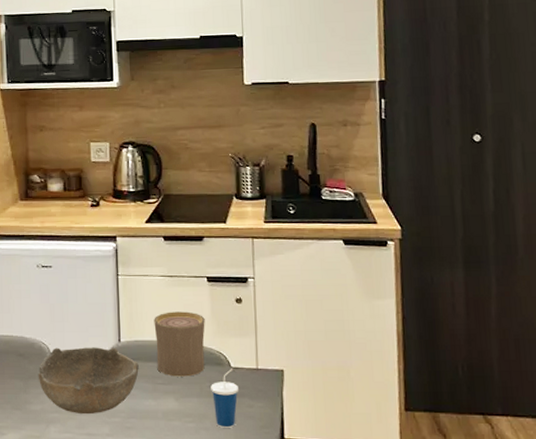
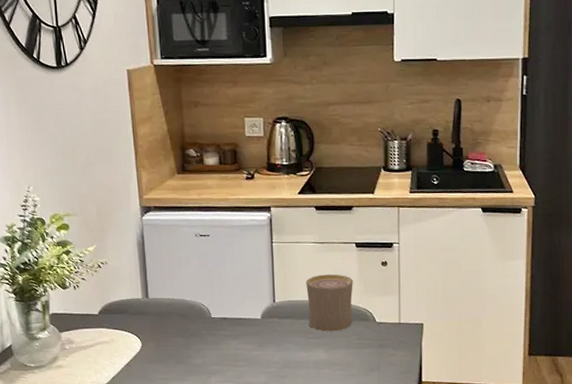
bowl: present [38,347,139,413] -> none [198,307,292,365]
cup: present [211,368,240,428] -> none [357,322,383,374]

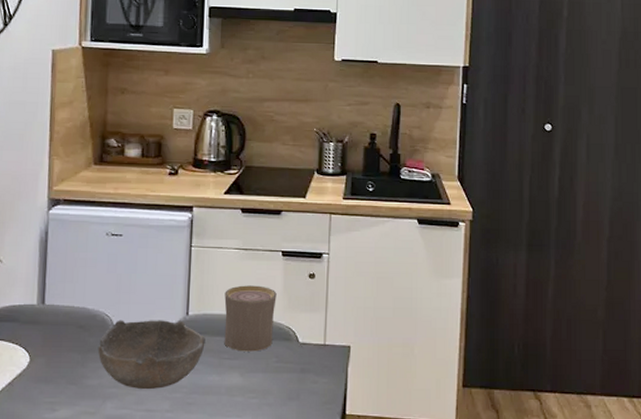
bowl: none [198,307,292,365] -> present [97,320,205,389]

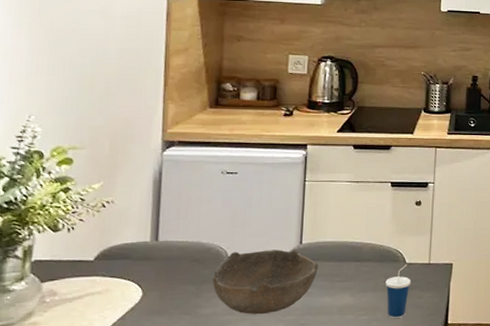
cup: present [224,285,277,352] -> none [336,214,386,274]
cup: none [277,343,306,404] -> present [385,263,412,318]

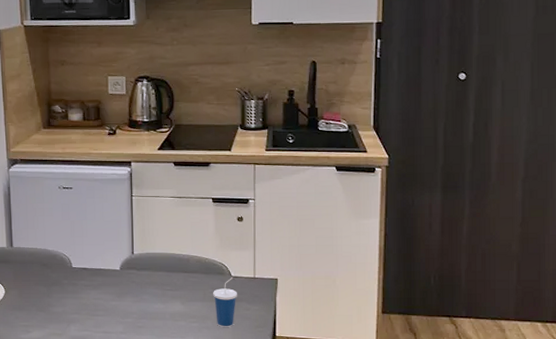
bowl: present [212,249,318,314] -> none [59,258,150,315]

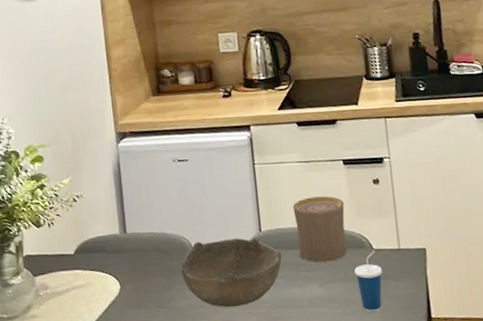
bowl: none [59,258,150,315] -> present [181,237,282,307]
cup: none [164,228,210,284] -> present [293,196,347,263]

